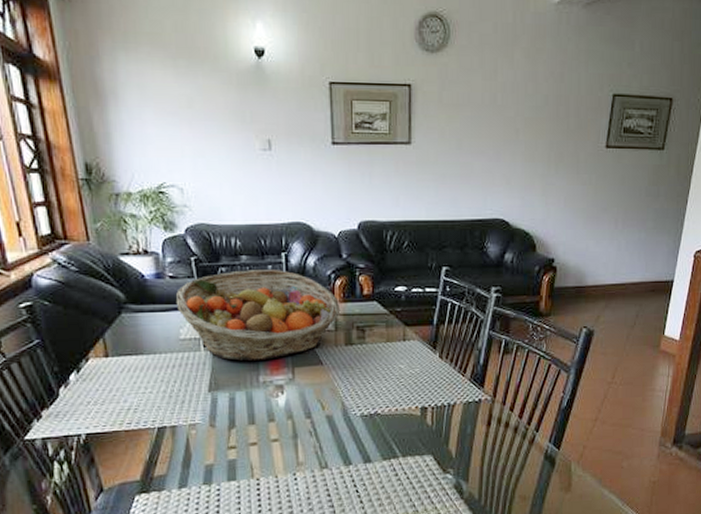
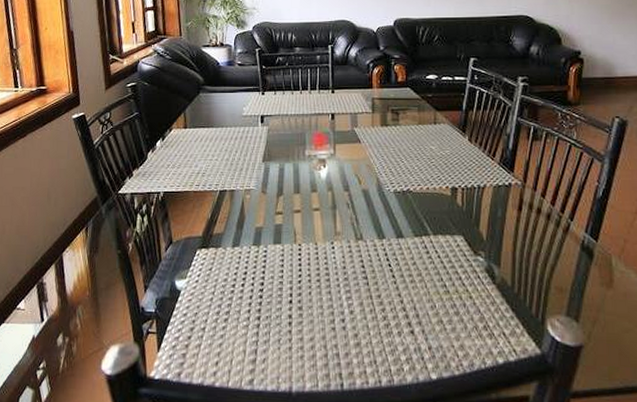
fruit basket: present [176,270,341,361] -> none [242,59,377,136]

